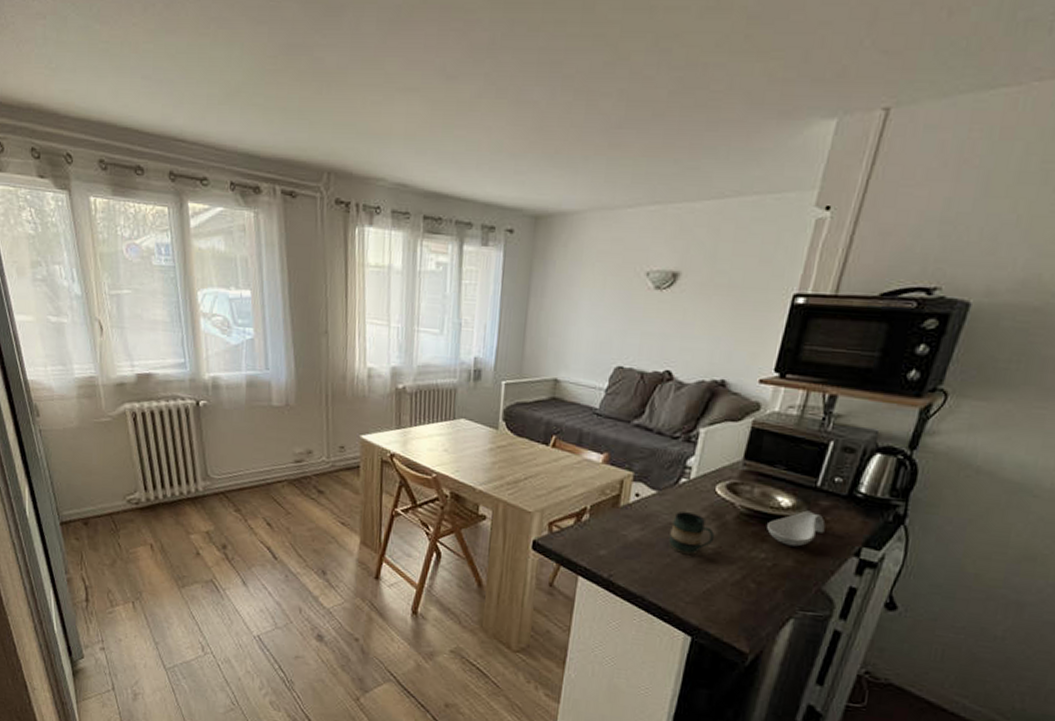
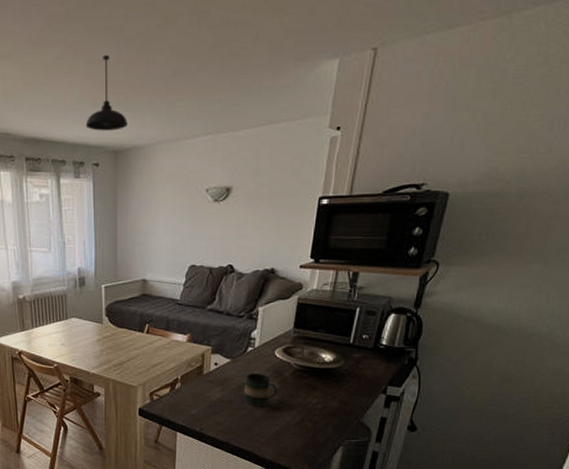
pendant light: none [501,95,555,191] -> present [85,54,127,131]
spoon rest: present [767,510,825,547] -> none [316,362,359,391]

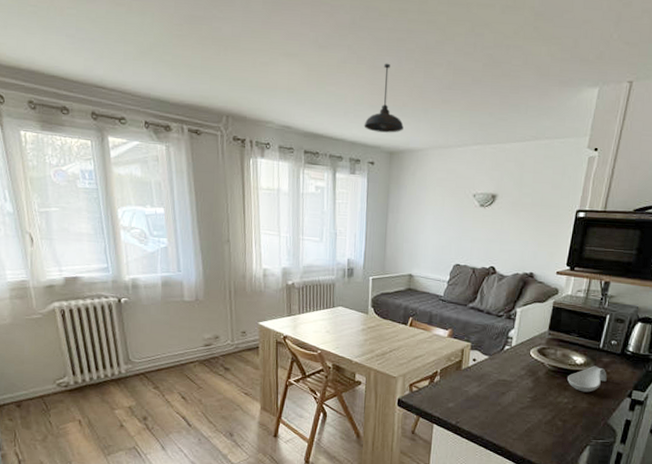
mug: present [244,374,278,407] -> none [499,371,532,403]
spoon rest: none [316,362,359,391] -> present [568,365,607,393]

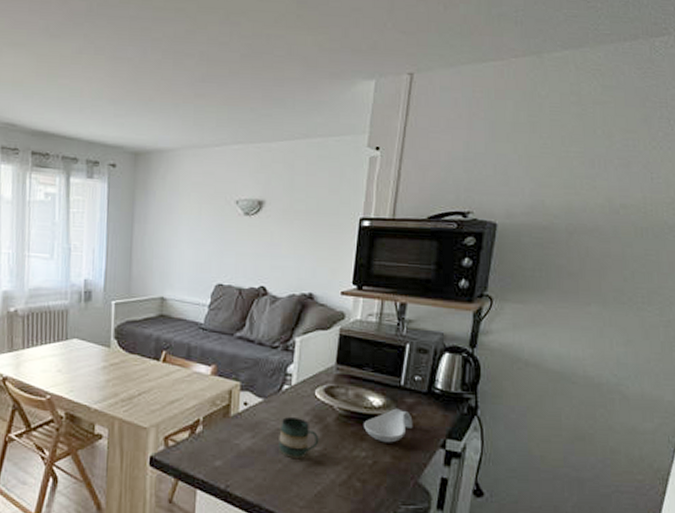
pendant light: present [364,63,404,133] -> none [103,53,150,131]
mug: none [499,371,532,403] -> present [279,417,319,459]

